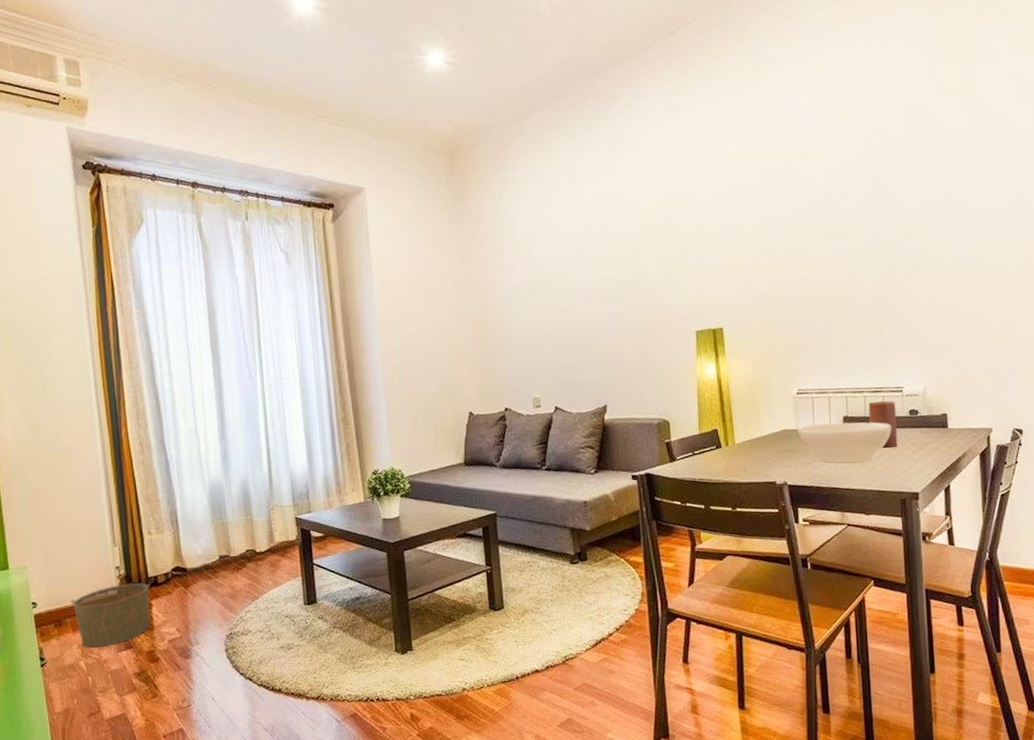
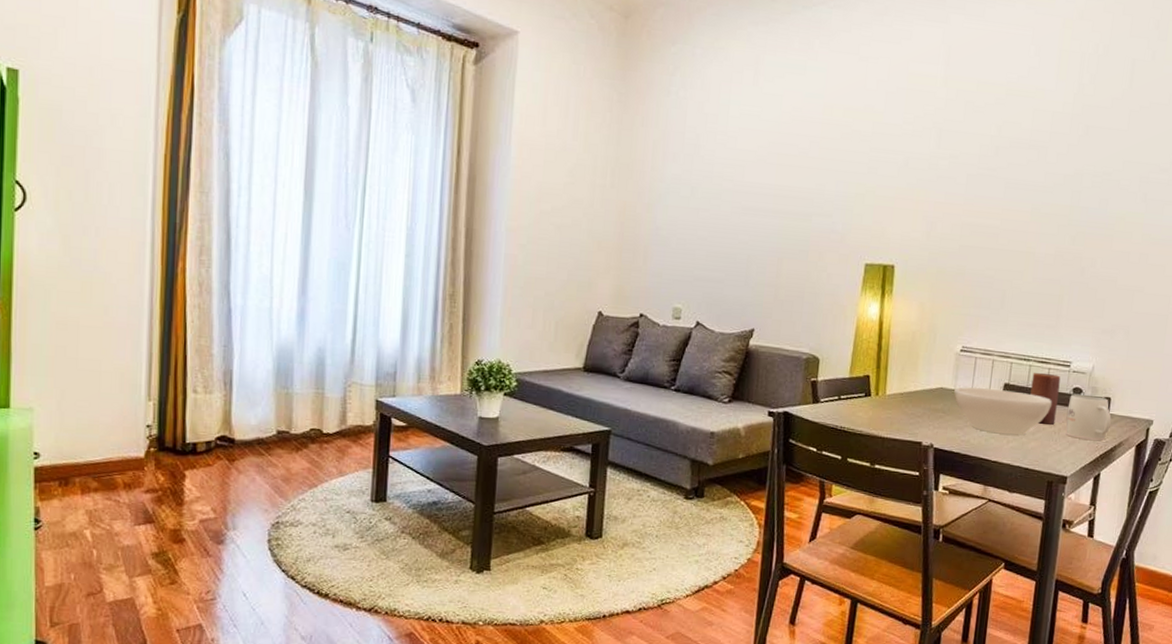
basket: present [70,582,150,648] -> none [83,445,187,517]
mug: none [907,414,952,457] -> present [1065,394,1112,442]

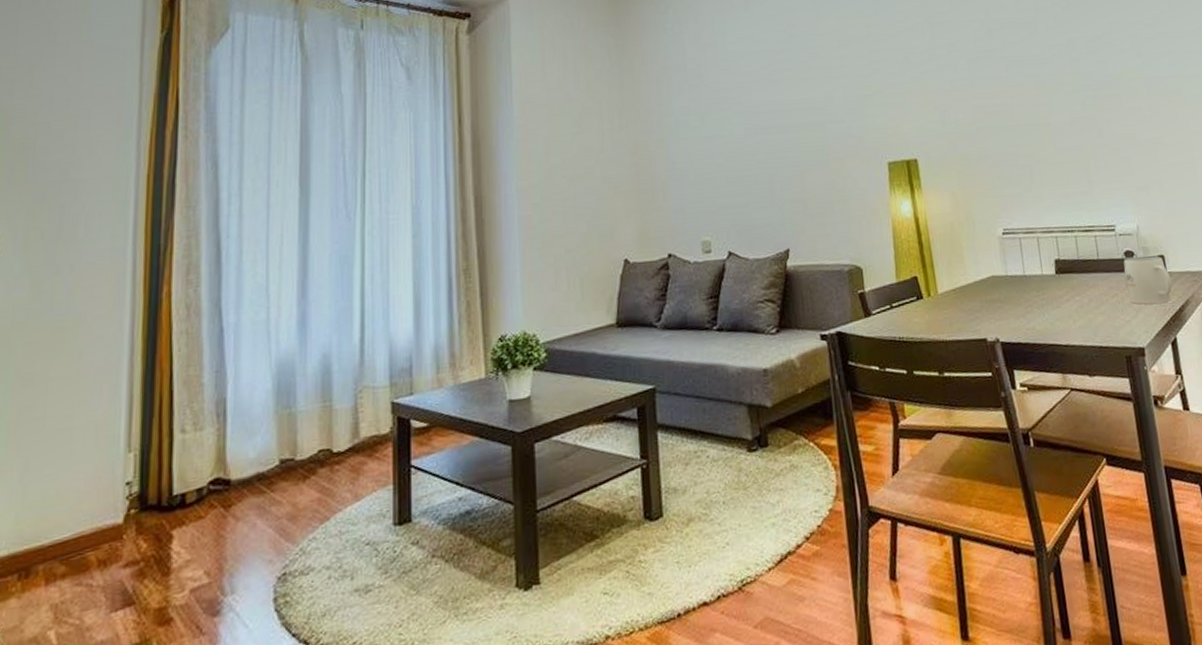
bowl: present [954,387,1052,436] -> none [1006,265,1108,315]
candle: present [1030,372,1061,426] -> none [1080,241,1116,297]

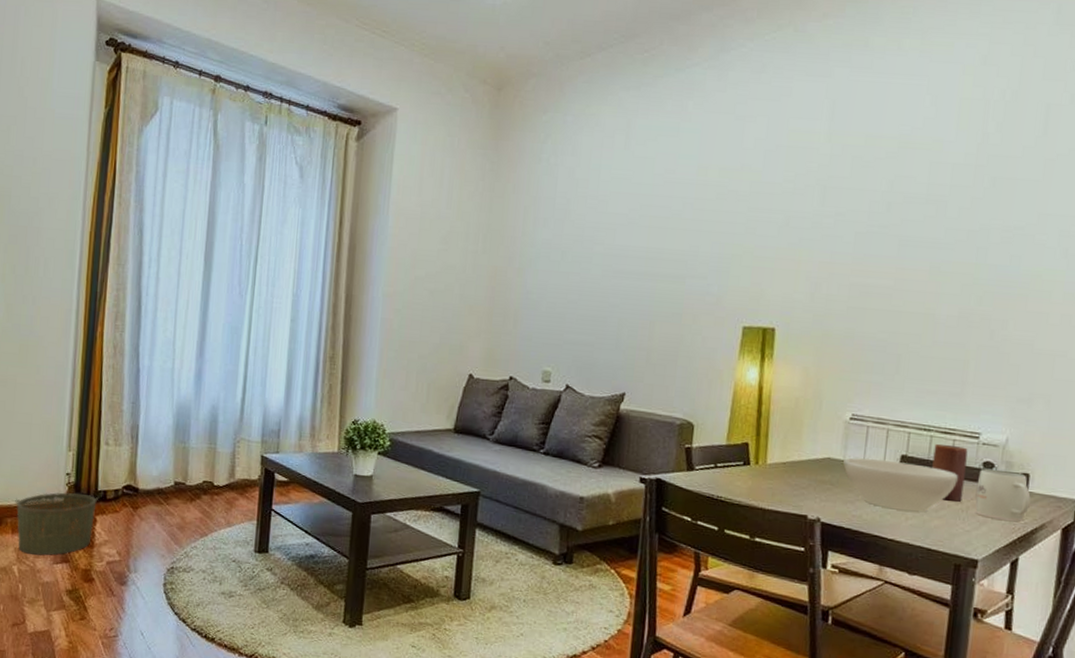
basket: none [49,504,174,609] -> present [15,492,98,556]
bowl: none [1006,265,1108,315] -> present [843,457,958,513]
candle: none [1080,241,1116,297] -> present [932,443,968,503]

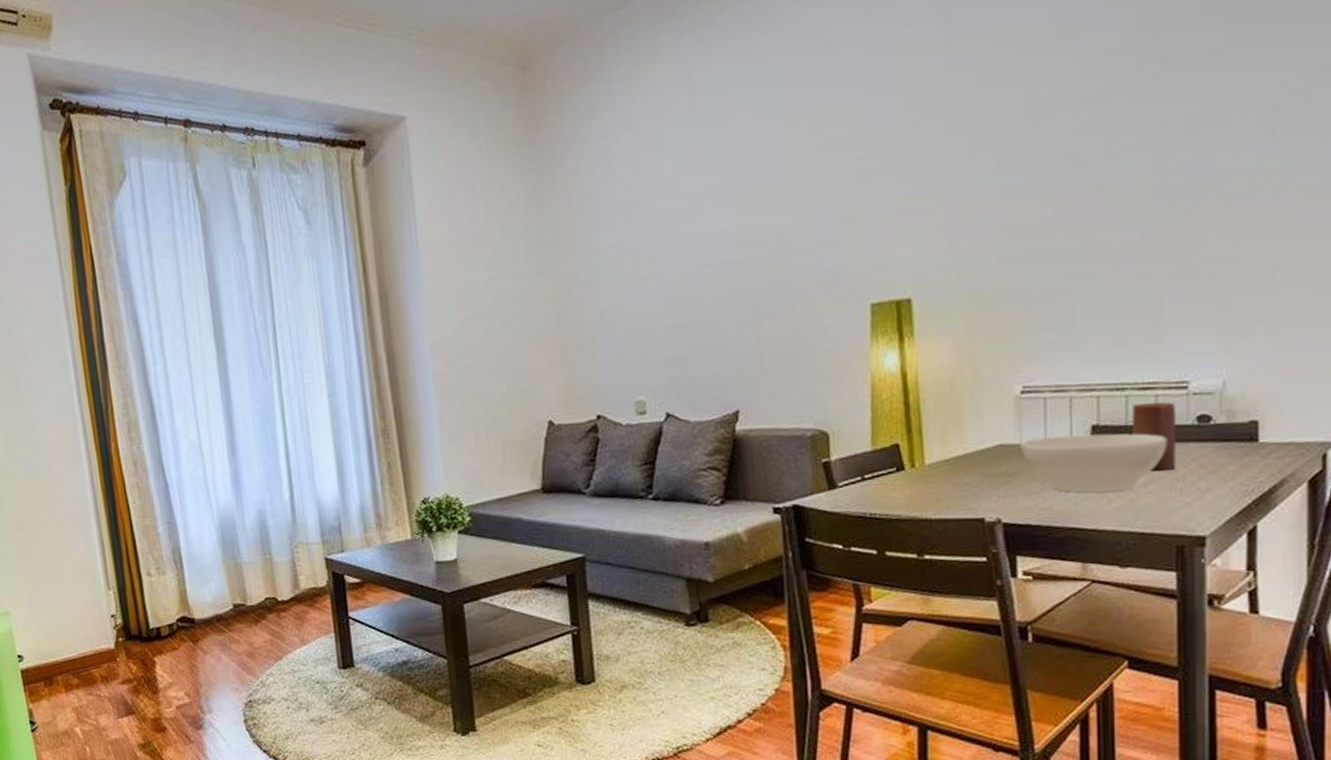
basket: present [15,492,98,556] -> none [61,635,154,712]
mug: present [975,469,1031,522] -> none [1192,422,1263,484]

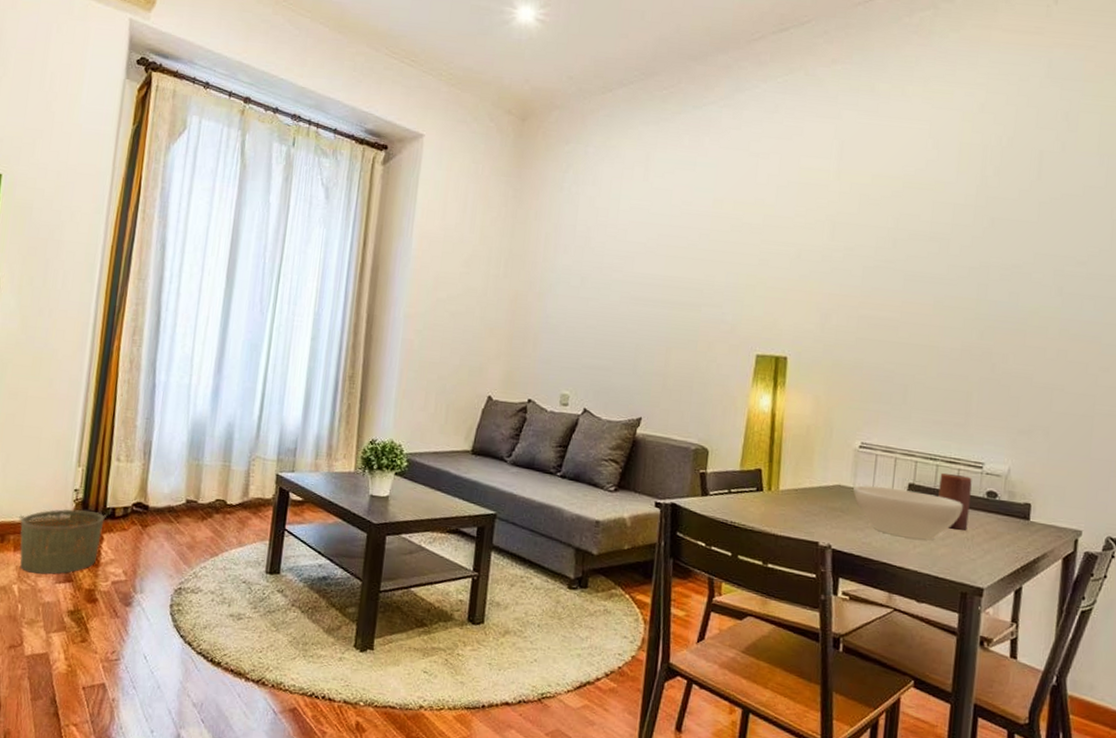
basket: none [61,635,154,712] -> present [19,508,107,575]

